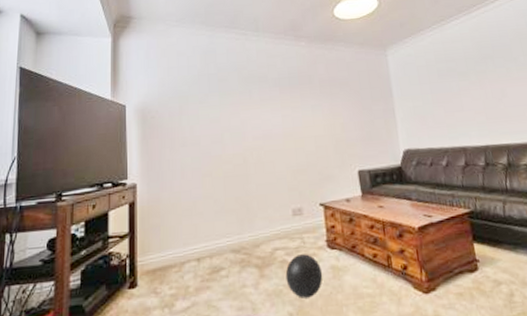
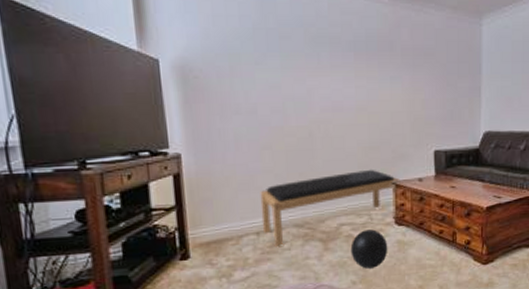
bench: none [201,191,329,275] -> present [260,169,401,248]

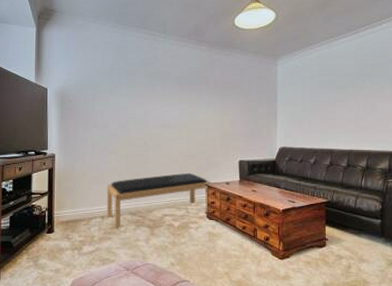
ball: present [350,229,388,269] -> none [171,221,201,253]

